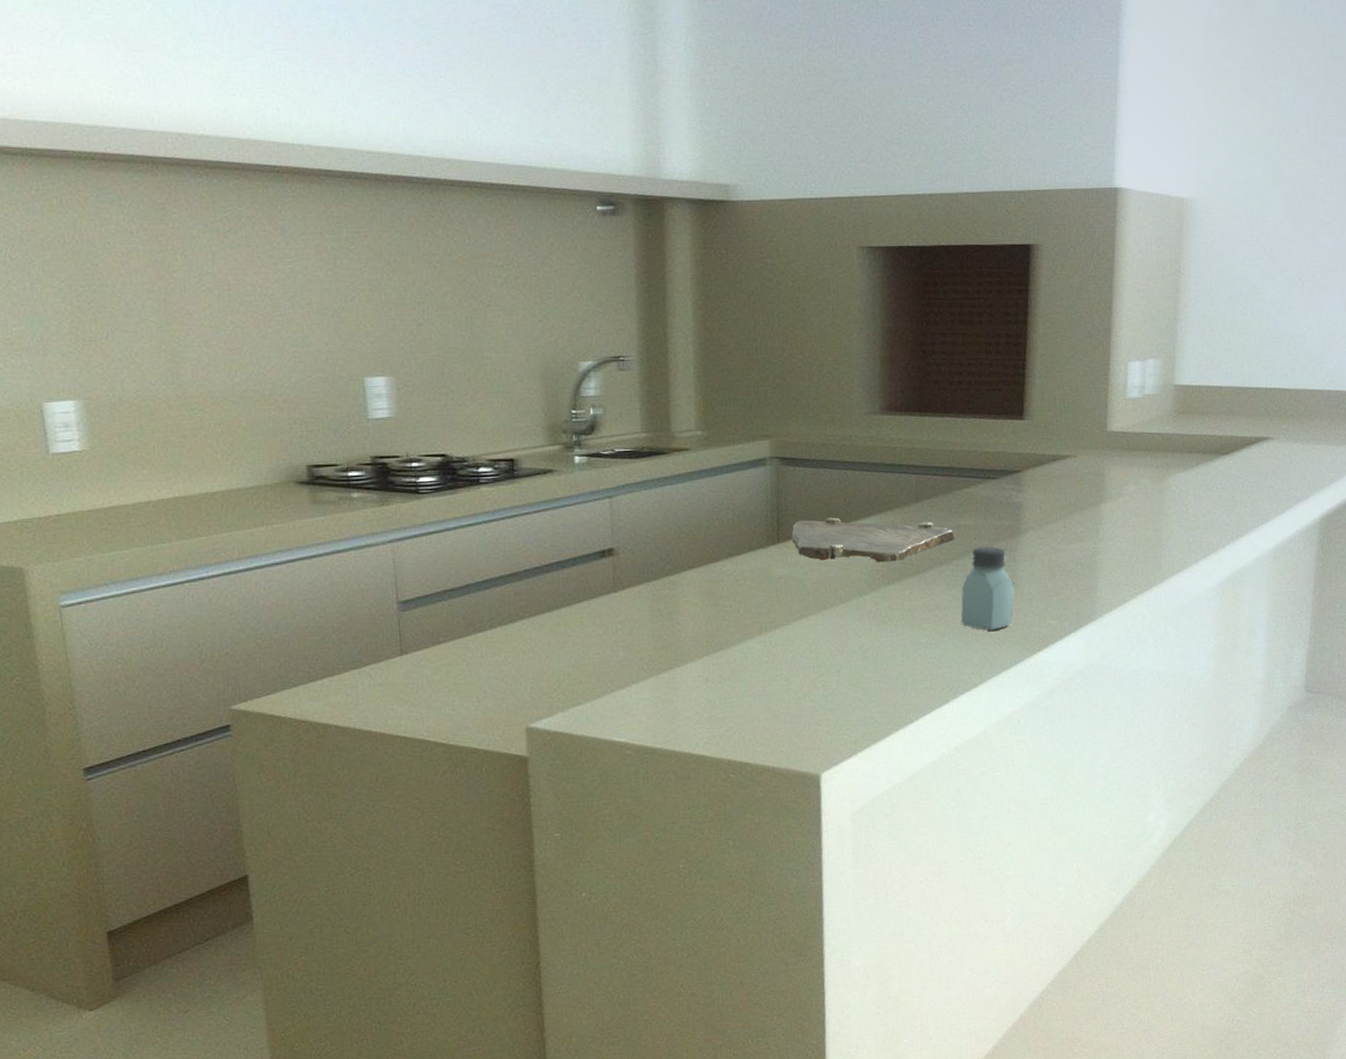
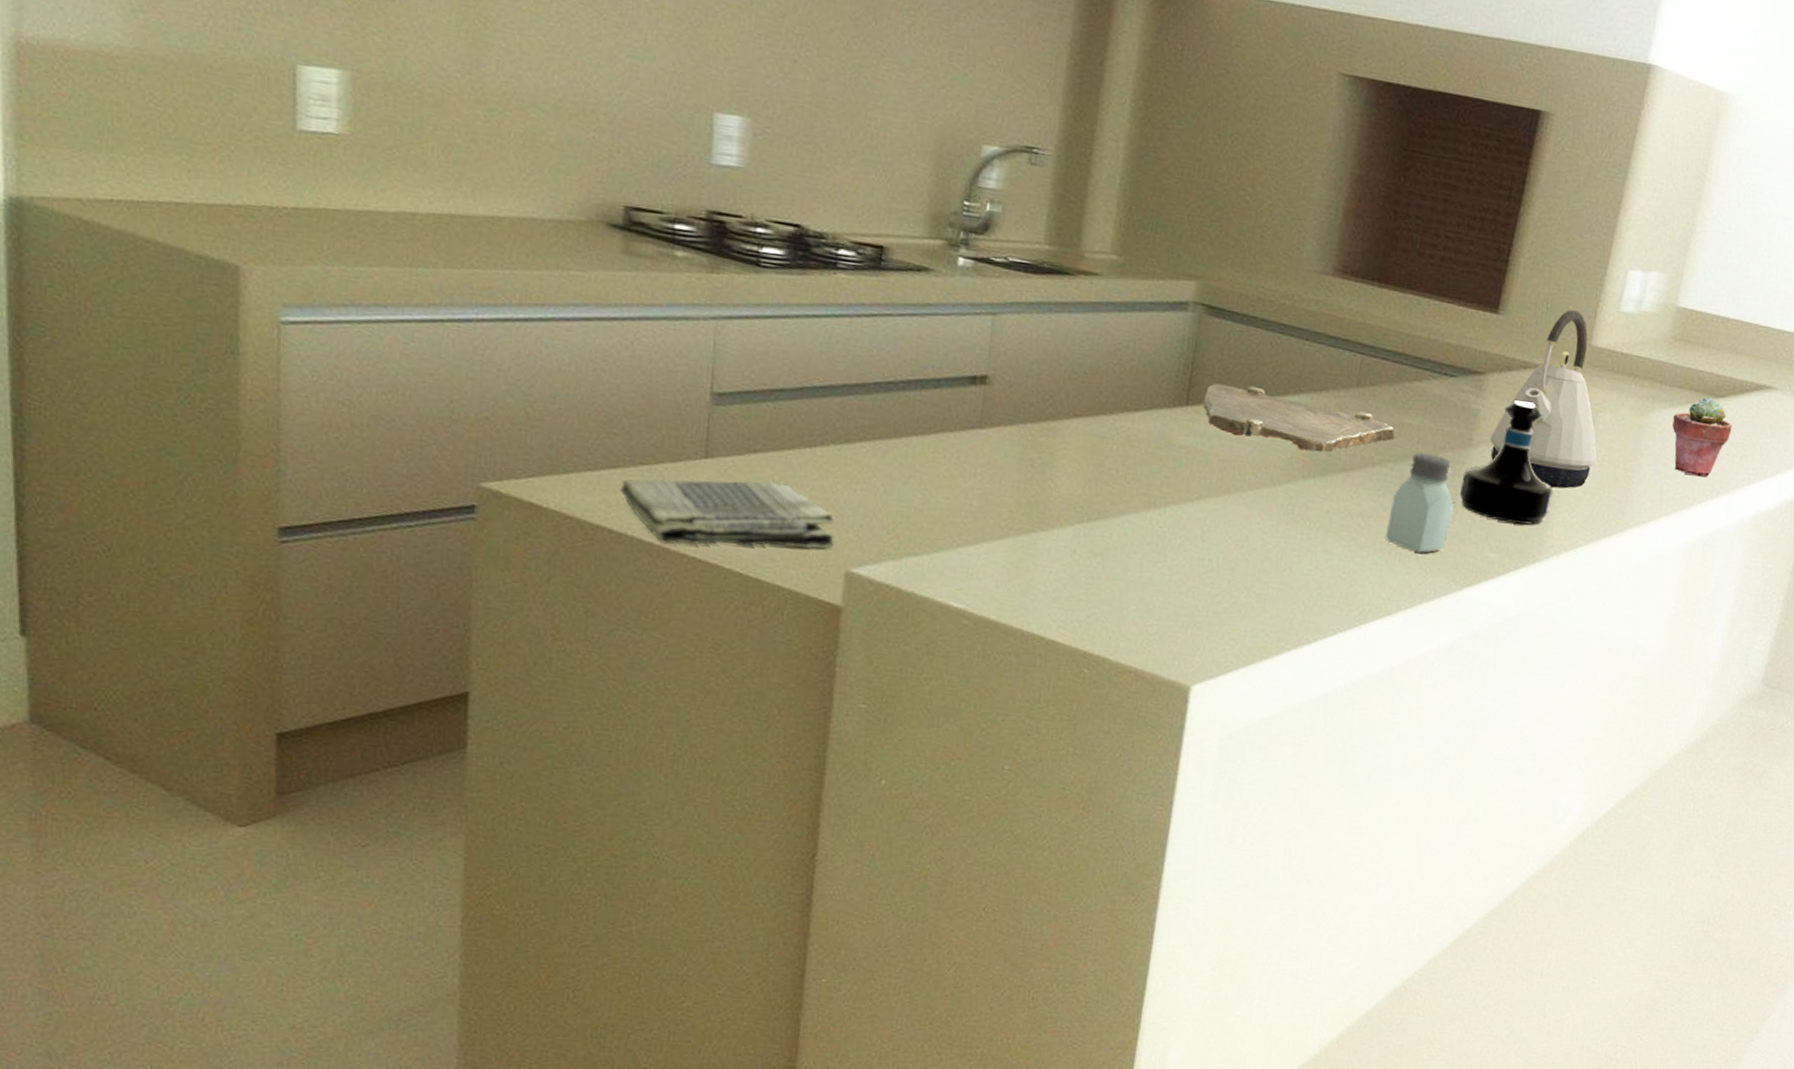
dish towel: none [338,665,515,730] -> present [619,479,836,550]
tequila bottle: none [1017,488,1096,592] -> present [1459,401,1554,525]
kettle: none [1035,404,1129,556] -> present [1490,309,1597,488]
potted succulent: none [1188,456,1240,525] -> present [1672,397,1732,477]

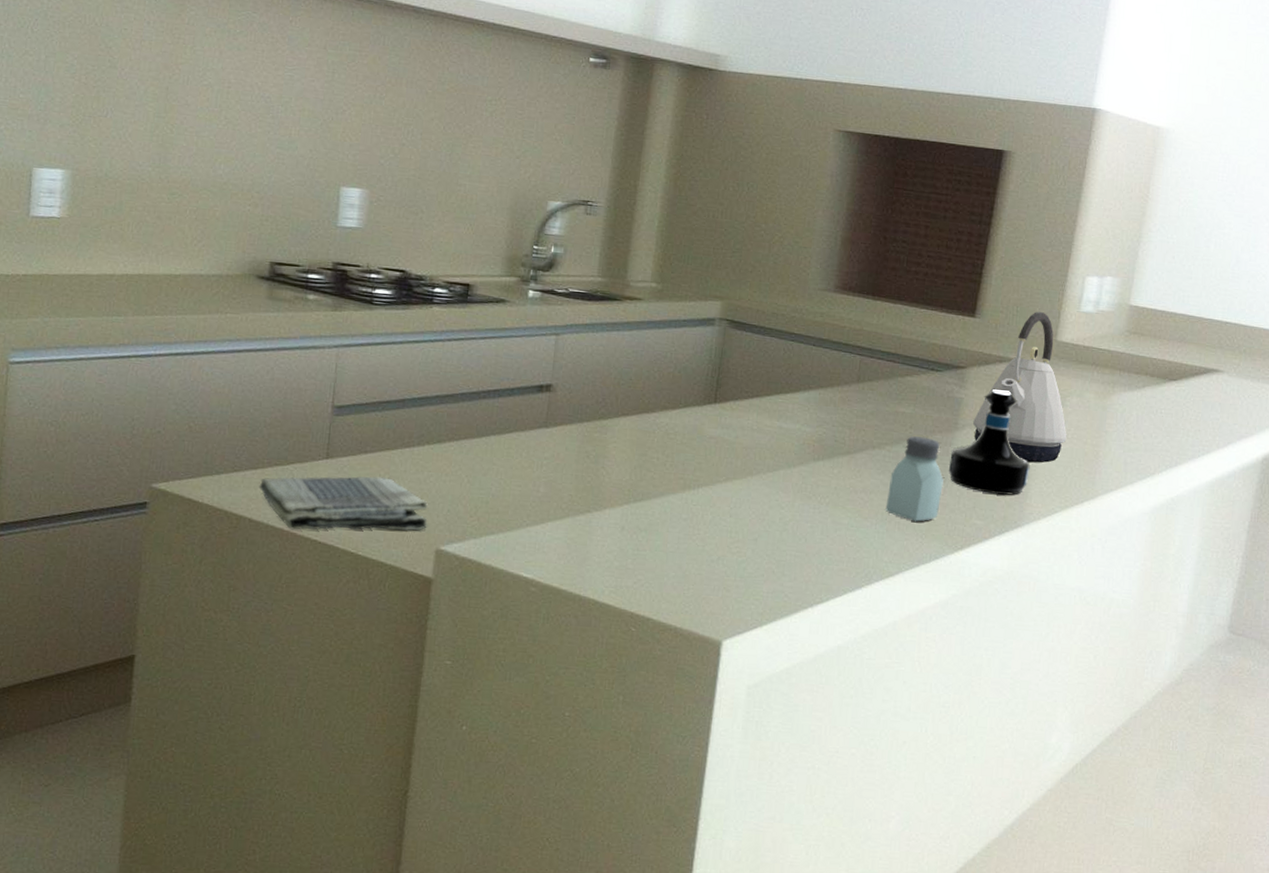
cutting board: present [1203,383,1395,452] -> none [728,384,891,438]
potted succulent: present [1672,397,1732,477] -> none [1132,381,1185,450]

